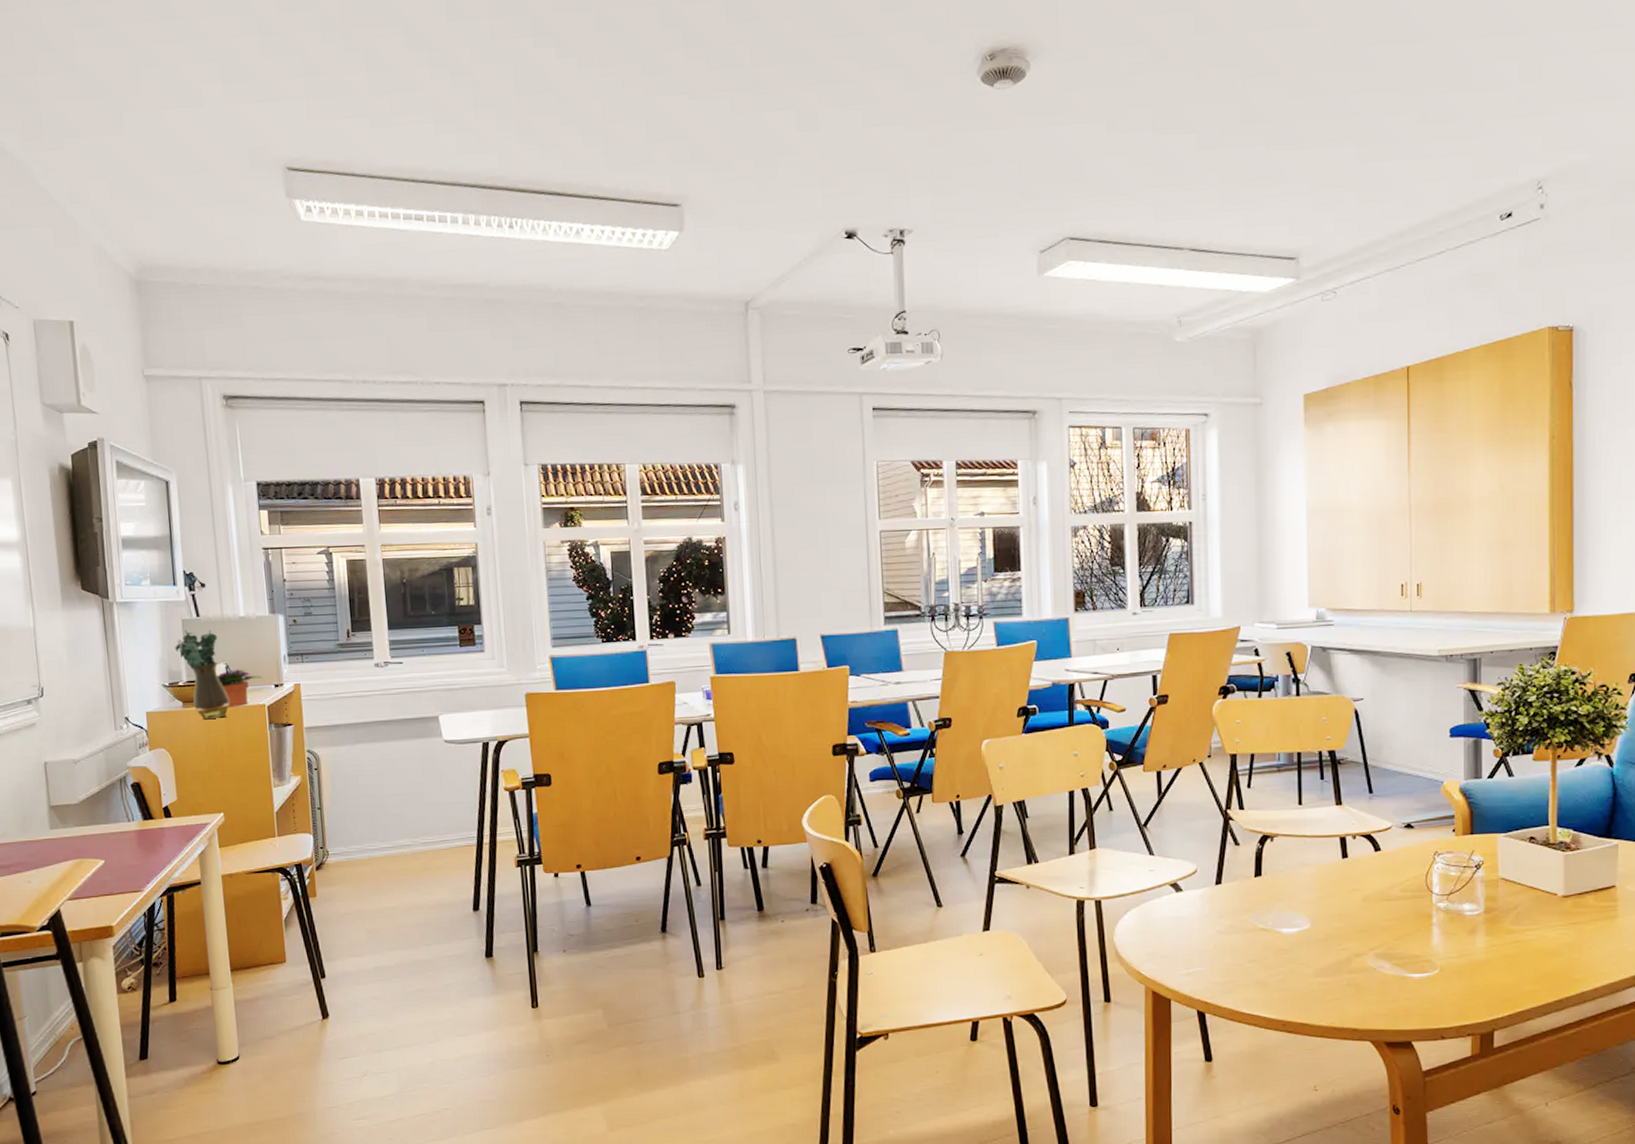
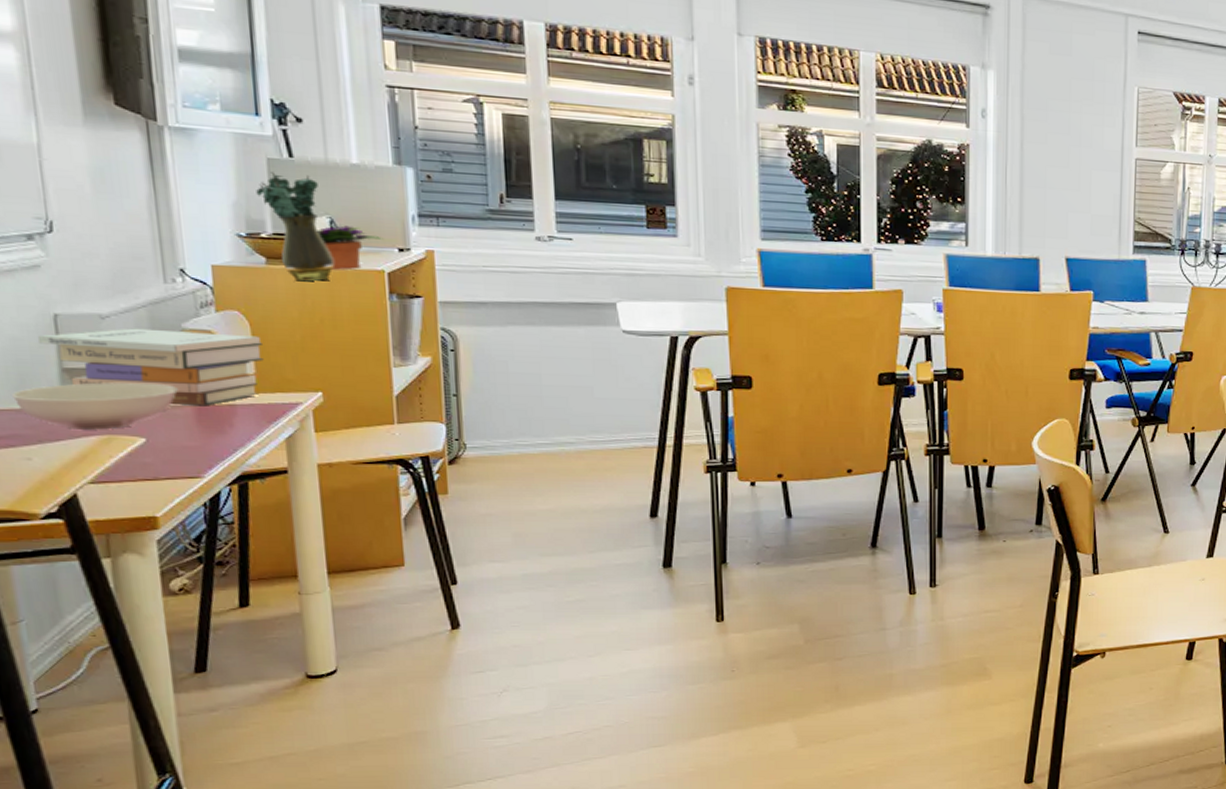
bowl: none [19,814,125,856] -> present [12,382,178,430]
books: none [35,768,183,830] -> present [39,328,264,405]

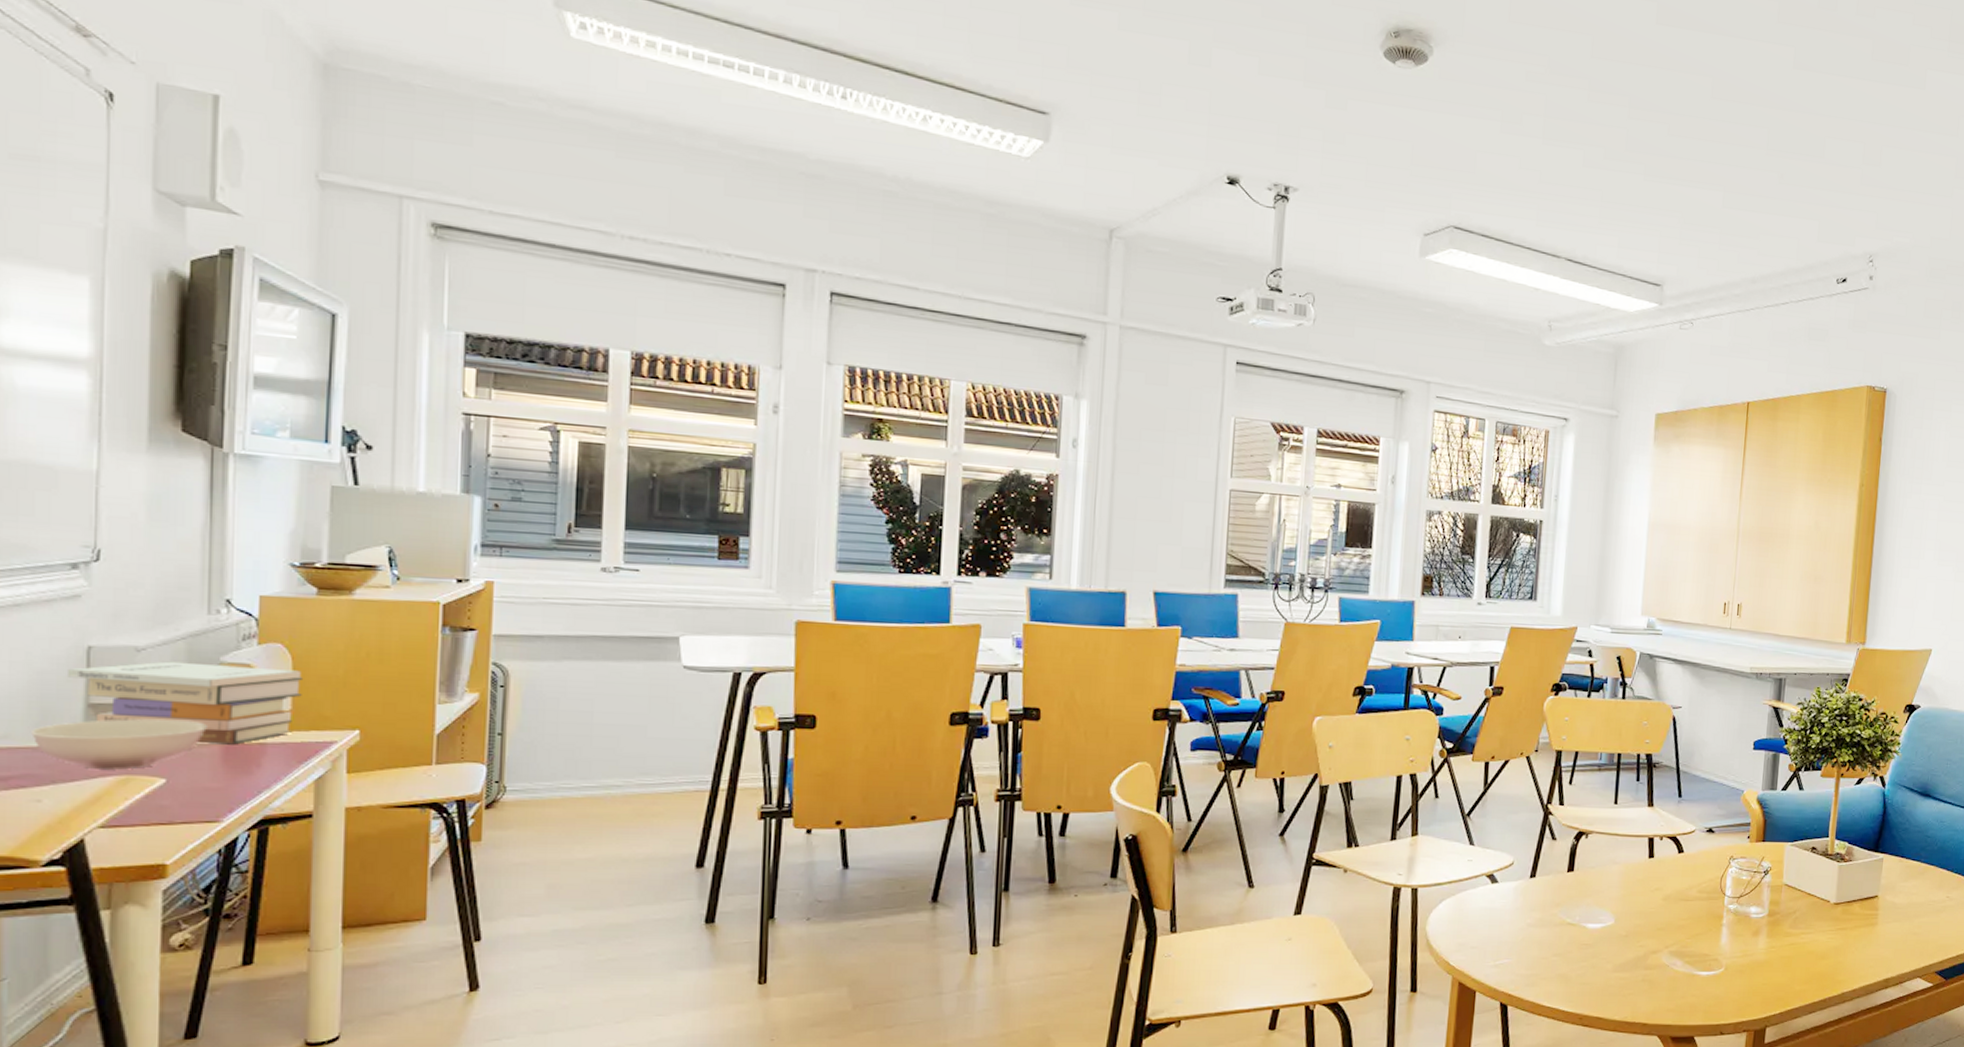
vase: present [256,172,334,282] -> none [316,500,388,614]
potted flower: present [317,225,384,270] -> none [374,555,443,602]

